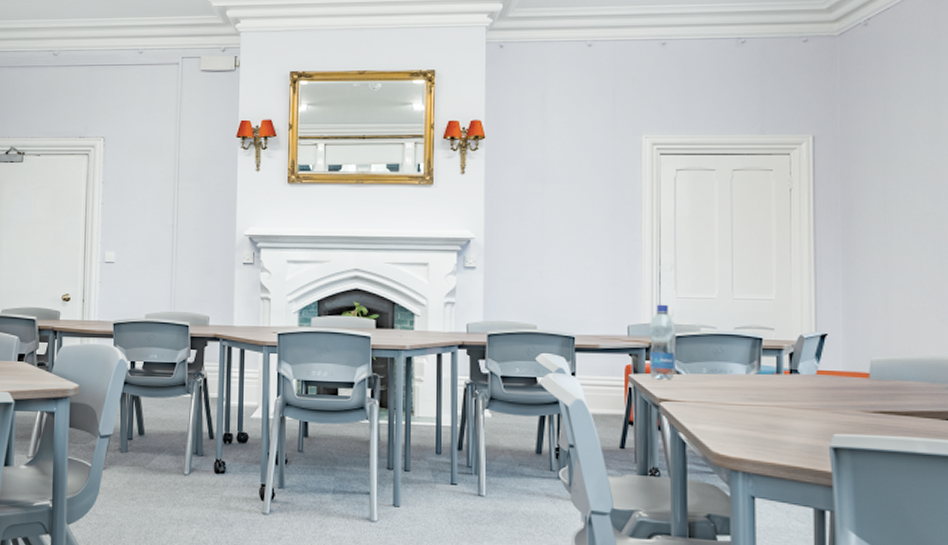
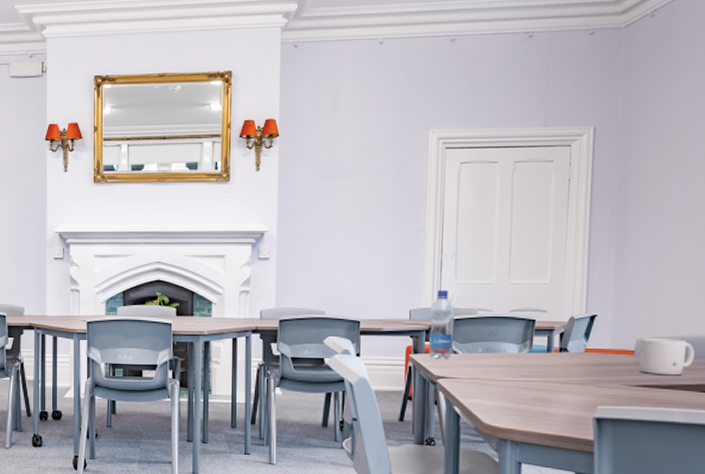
mug: none [874,359,933,402] -> present [638,337,695,376]

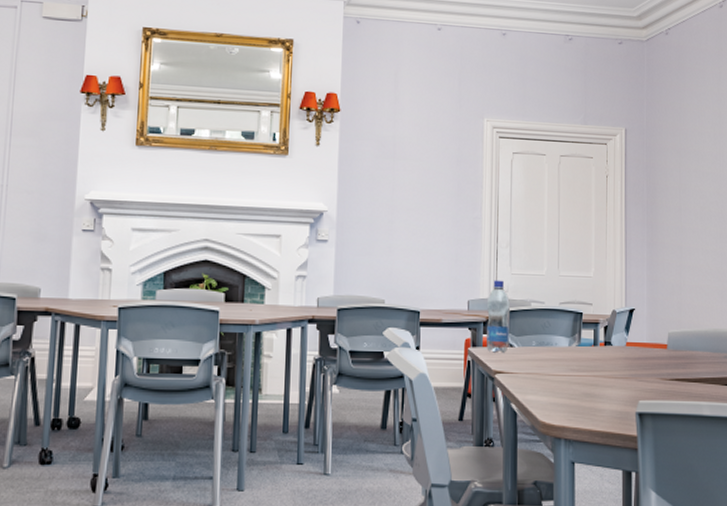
mug: present [638,337,695,376] -> none [670,331,715,369]

